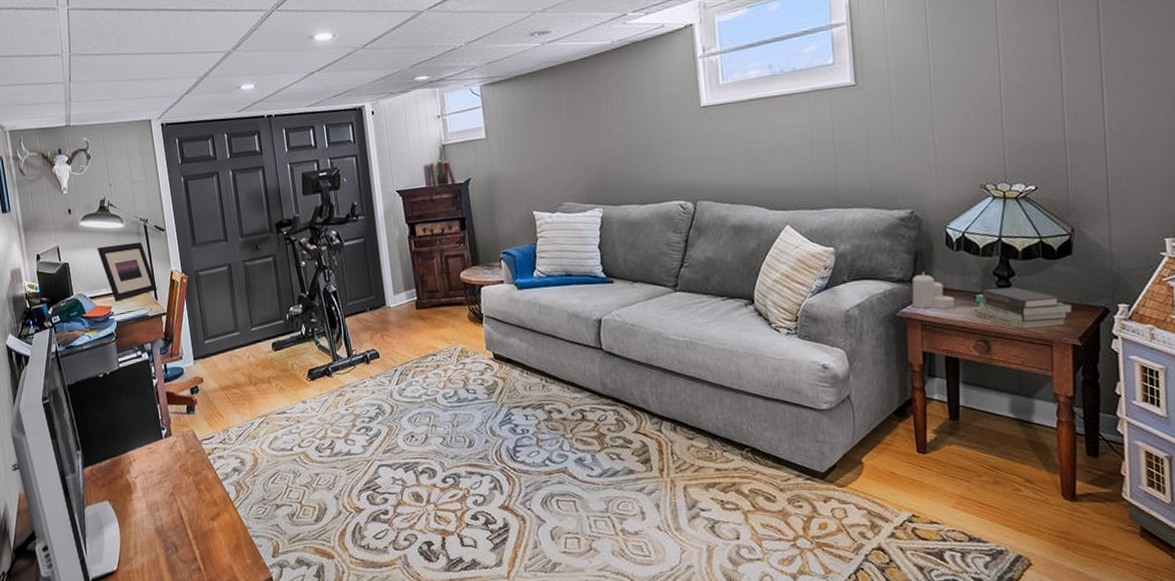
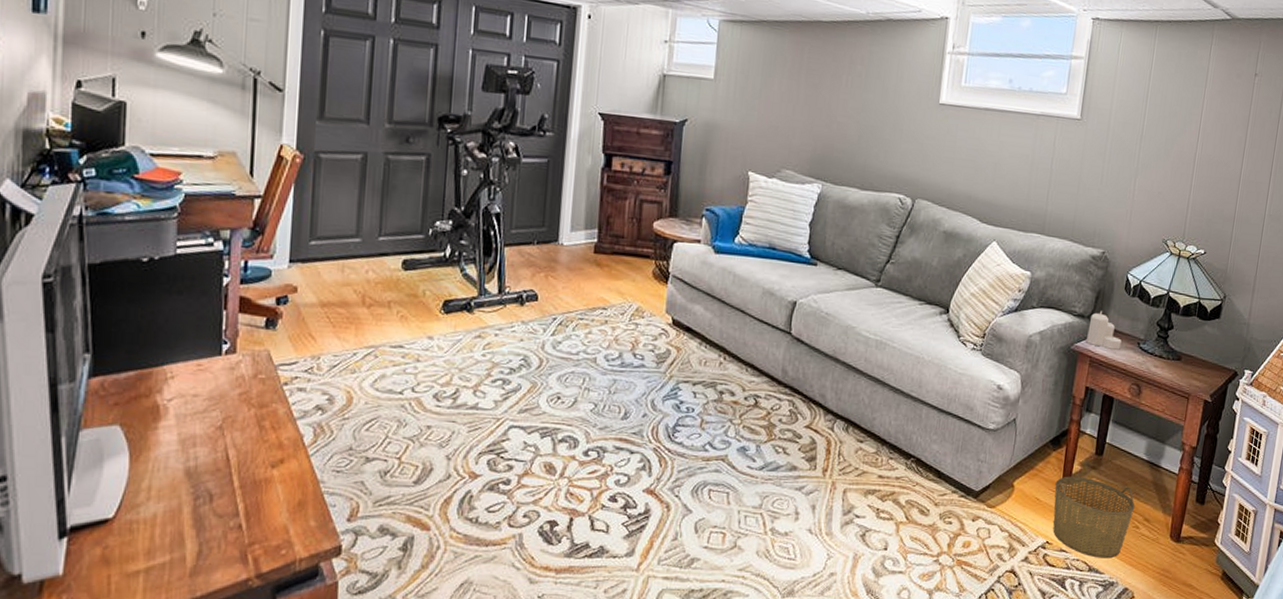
picture frame: present [97,242,157,302] -> none [175,91,256,168]
books: present [422,159,456,188] -> none [634,90,671,122]
basket: none [909,444,1011,527] -> present [1053,476,1135,559]
books: present [970,287,1072,330] -> none [1131,337,1210,382]

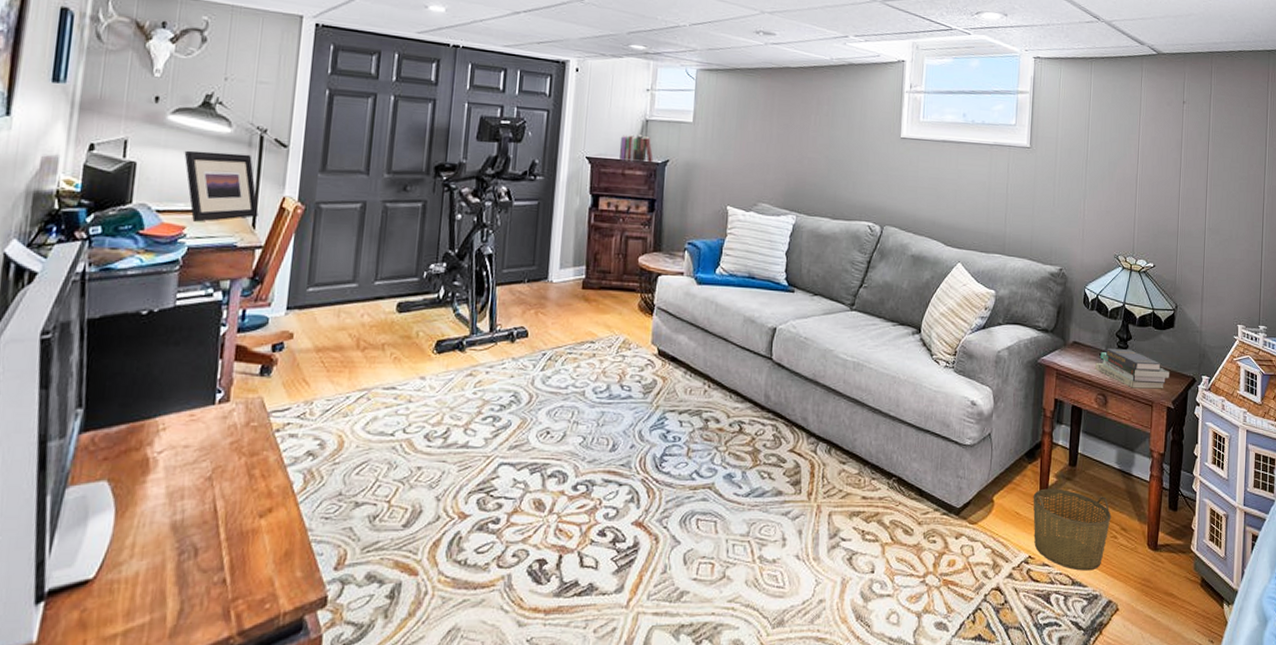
picture frame: none [175,91,256,168] -> present [184,150,259,222]
books: none [634,90,671,122] -> present [619,134,654,163]
candle: present [1086,310,1122,350] -> none [1052,324,1085,362]
books: none [1131,337,1210,382] -> present [1095,349,1169,389]

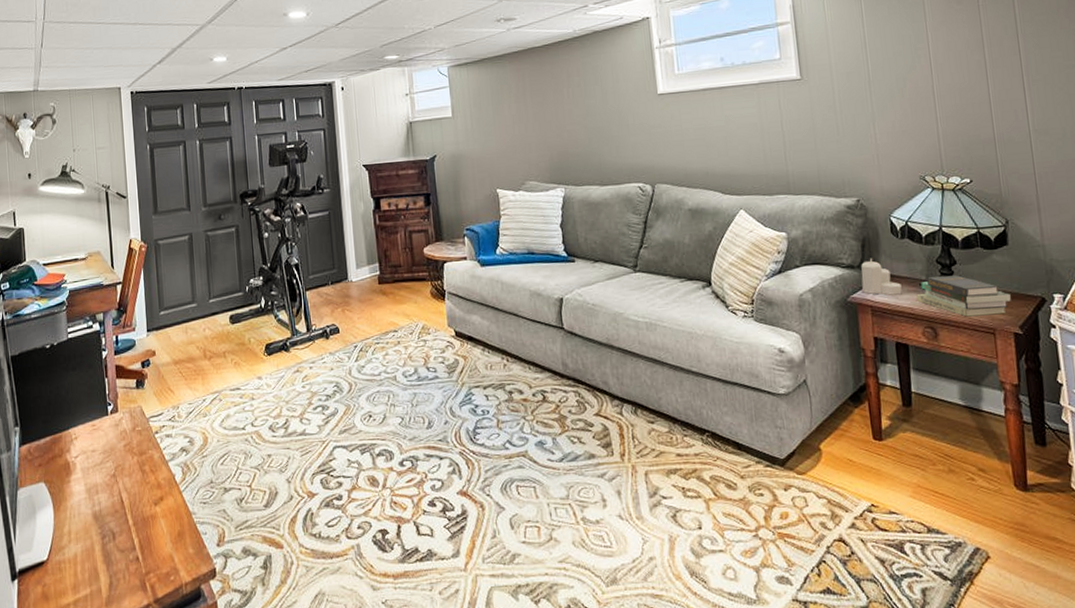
picture frame: present [184,150,259,222] -> none [55,208,114,269]
books: present [619,134,654,163] -> none [389,136,422,163]
basket: present [1033,488,1111,571] -> none [865,431,964,517]
candle: none [1052,324,1085,362] -> present [861,257,902,295]

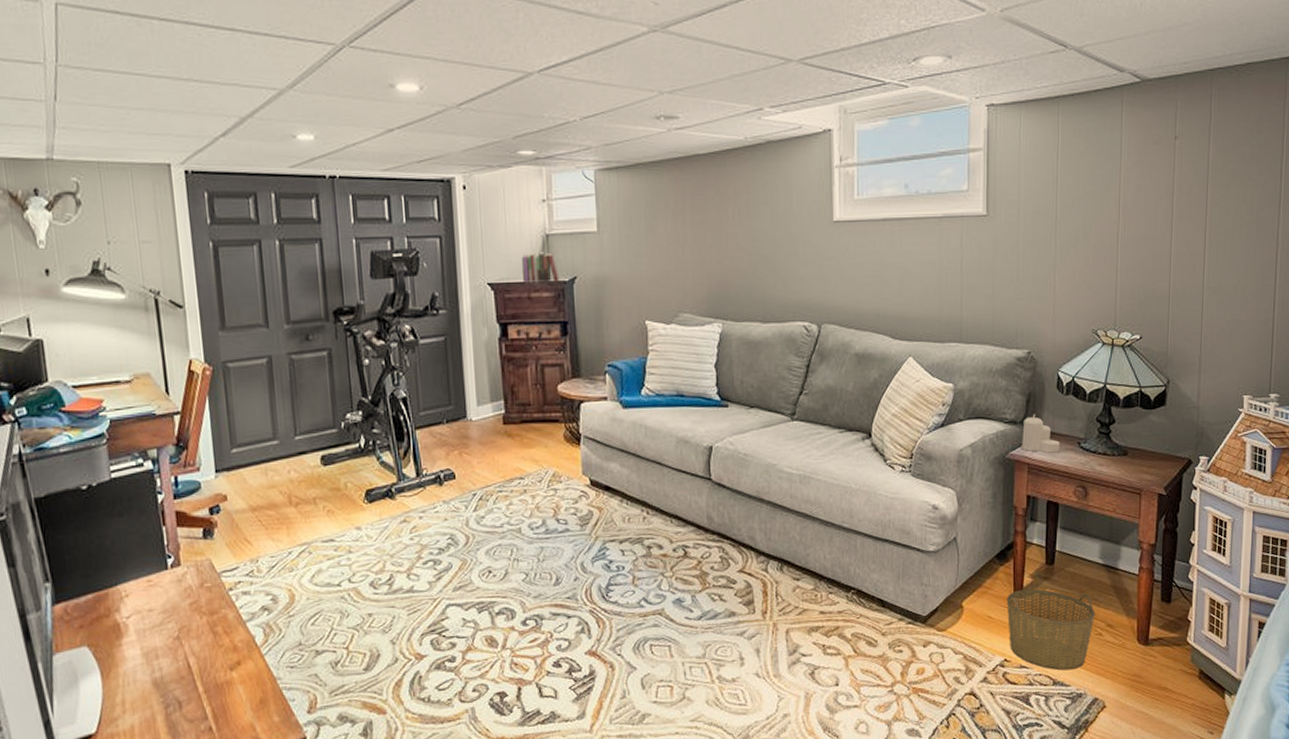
books: none [389,136,422,163] -> present [521,252,560,283]
basket: none [865,431,964,517] -> present [1006,589,1096,671]
books: present [916,275,1011,317] -> none [1073,434,1161,477]

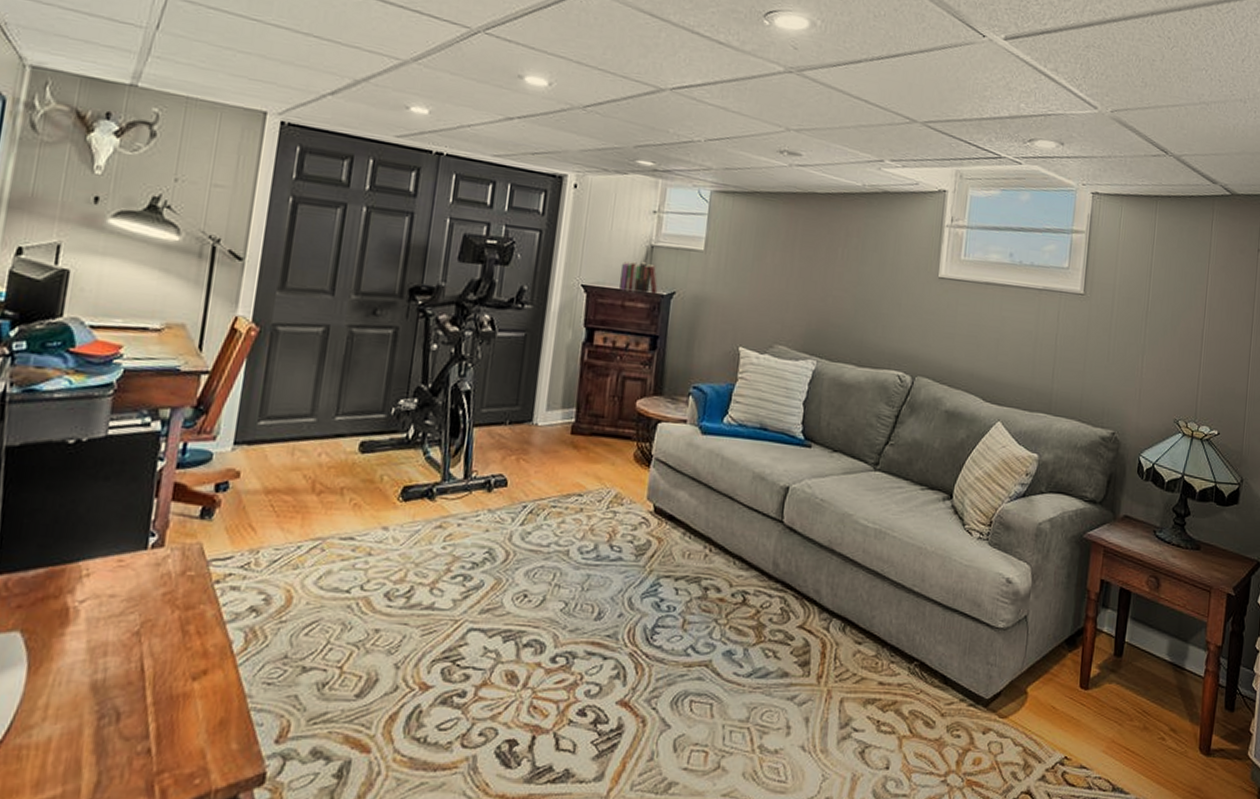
basket: present [1006,589,1096,671] -> none [1071,680,1160,776]
candle: present [1022,413,1060,453] -> none [1099,495,1137,539]

